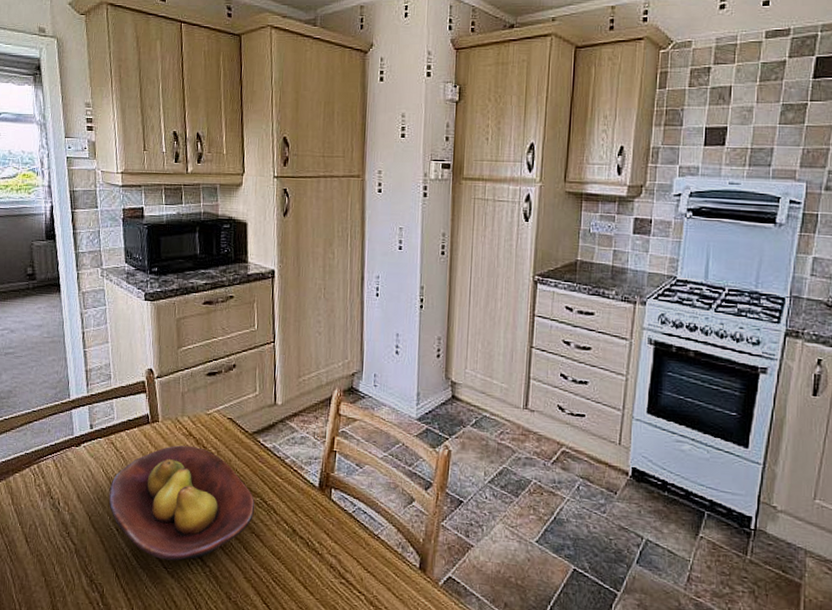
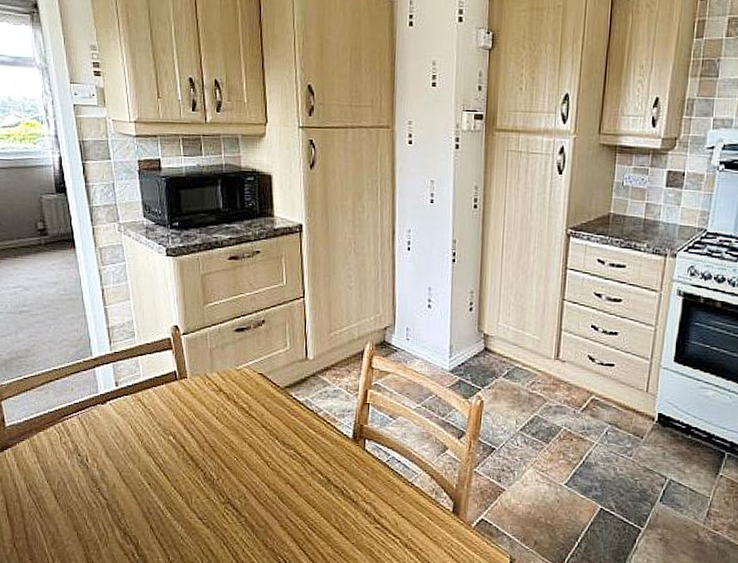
fruit bowl: present [108,445,255,561] -> none [138,401,289,512]

